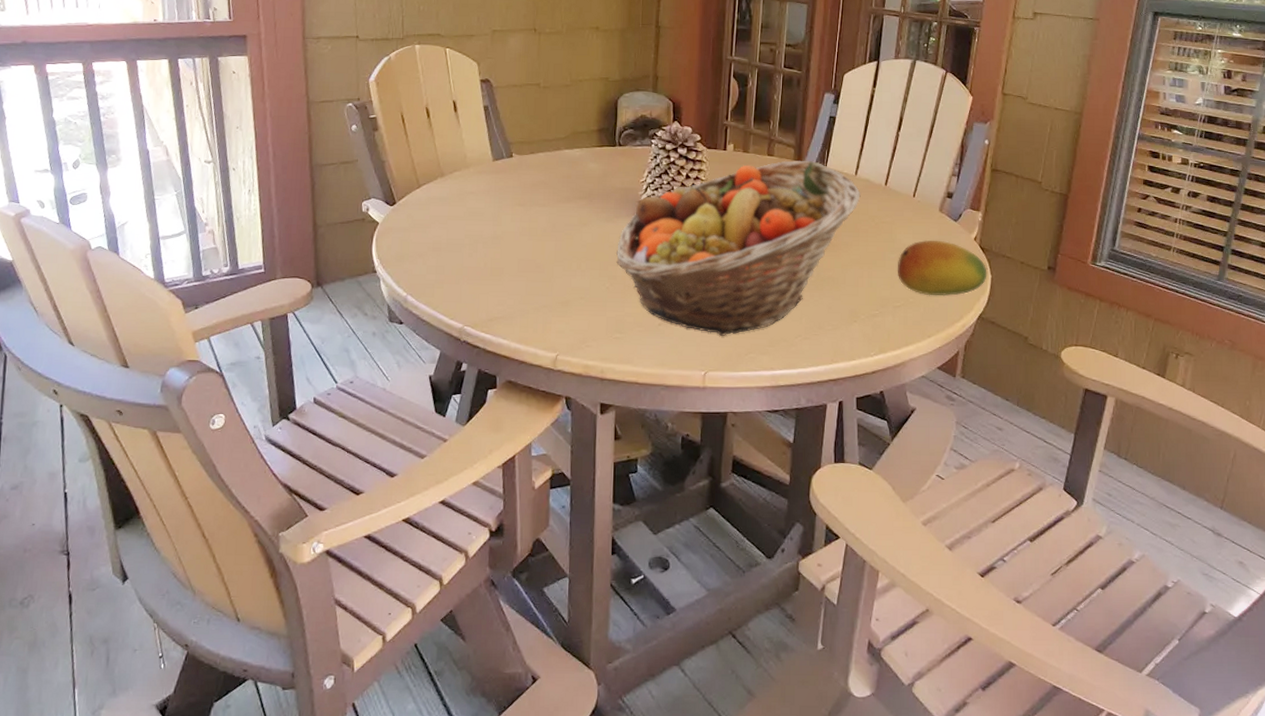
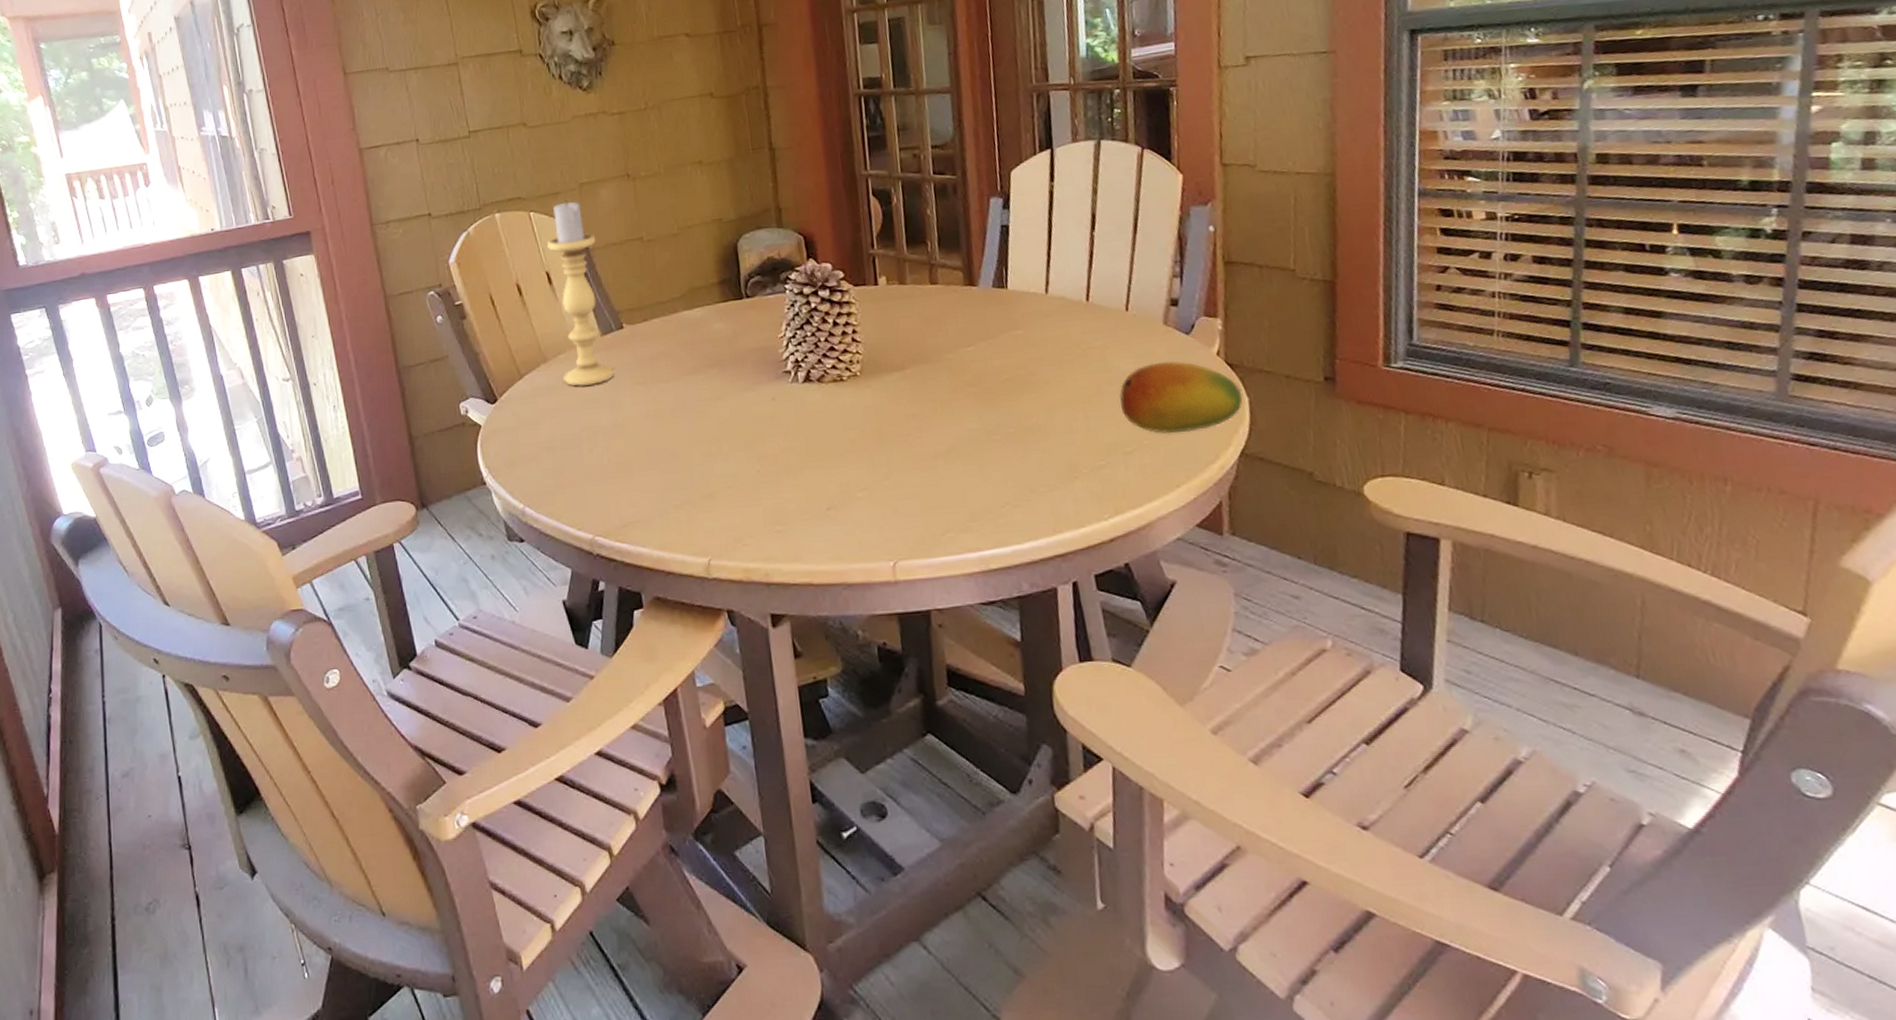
candle holder: none [456,42,500,201] -> present [547,199,614,387]
fruit basket: present [616,160,861,336] -> none [763,283,1057,515]

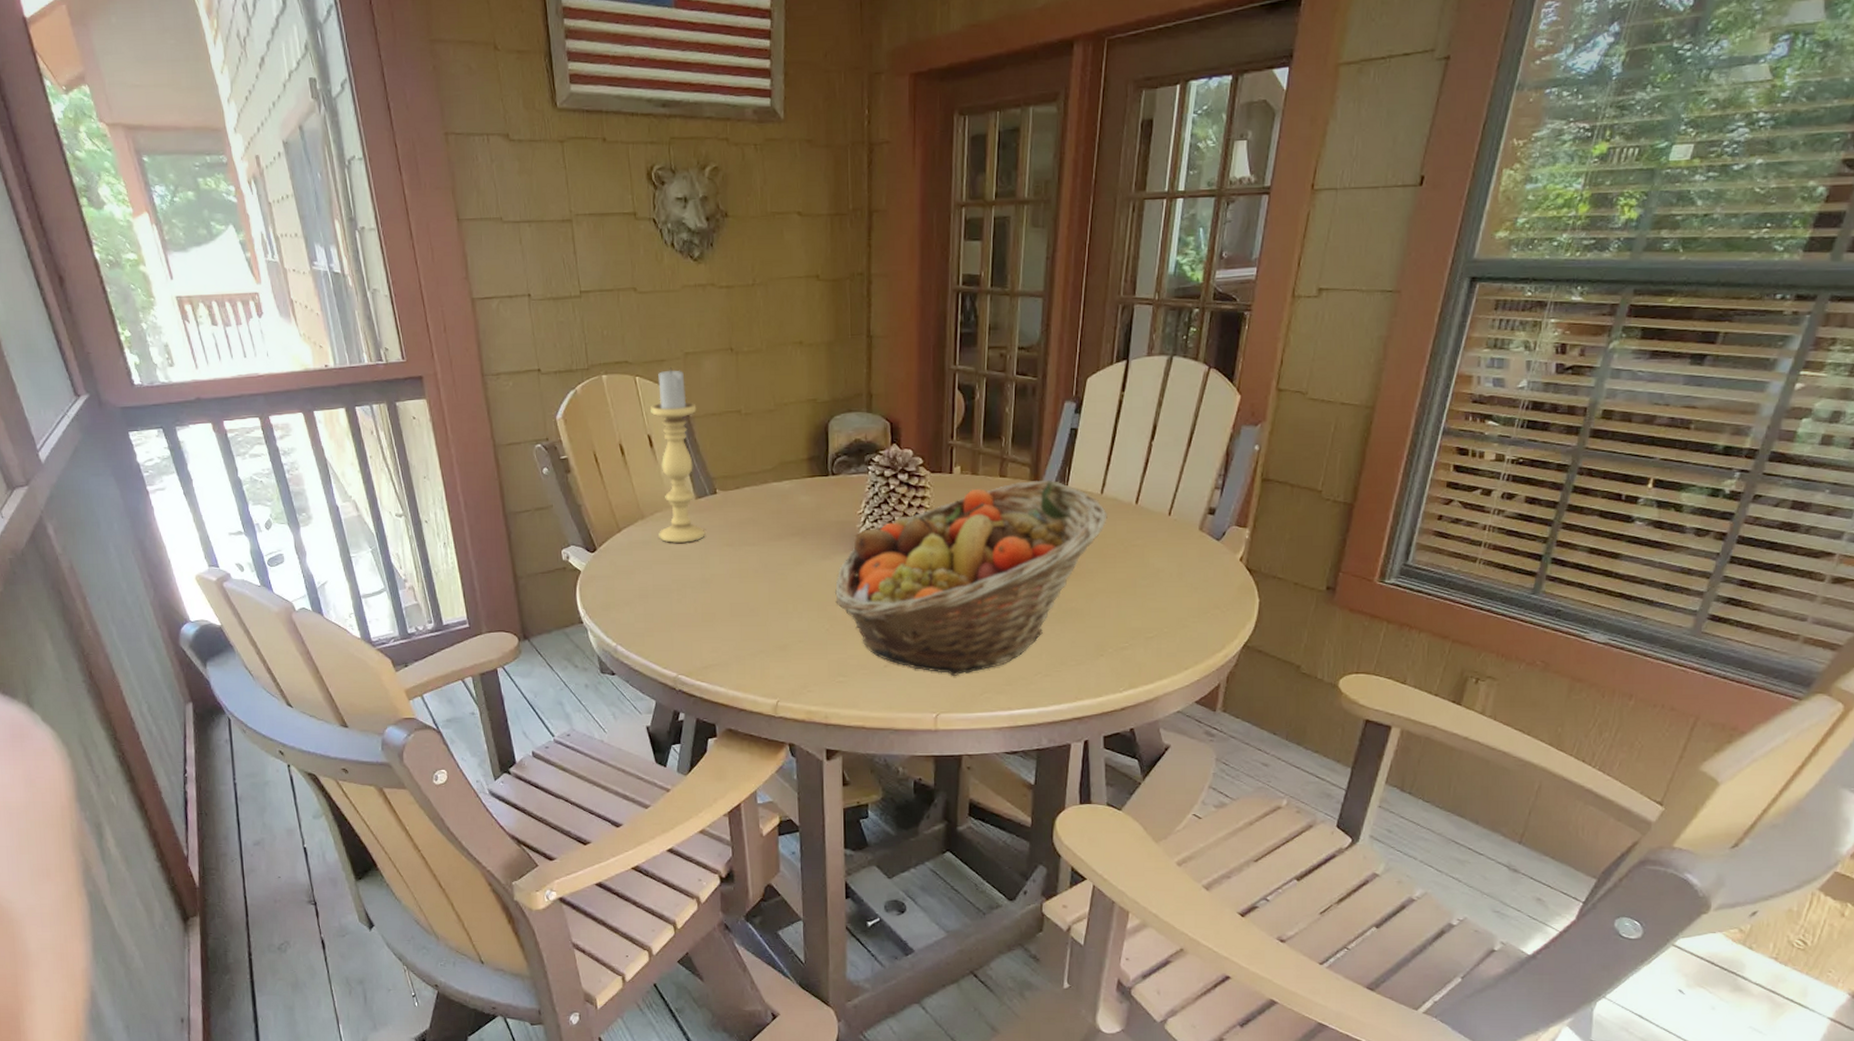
fruit basket: none [763,283,1057,515] -> present [835,480,1107,676]
fruit: present [1119,361,1243,434] -> none [1150,562,1255,625]

